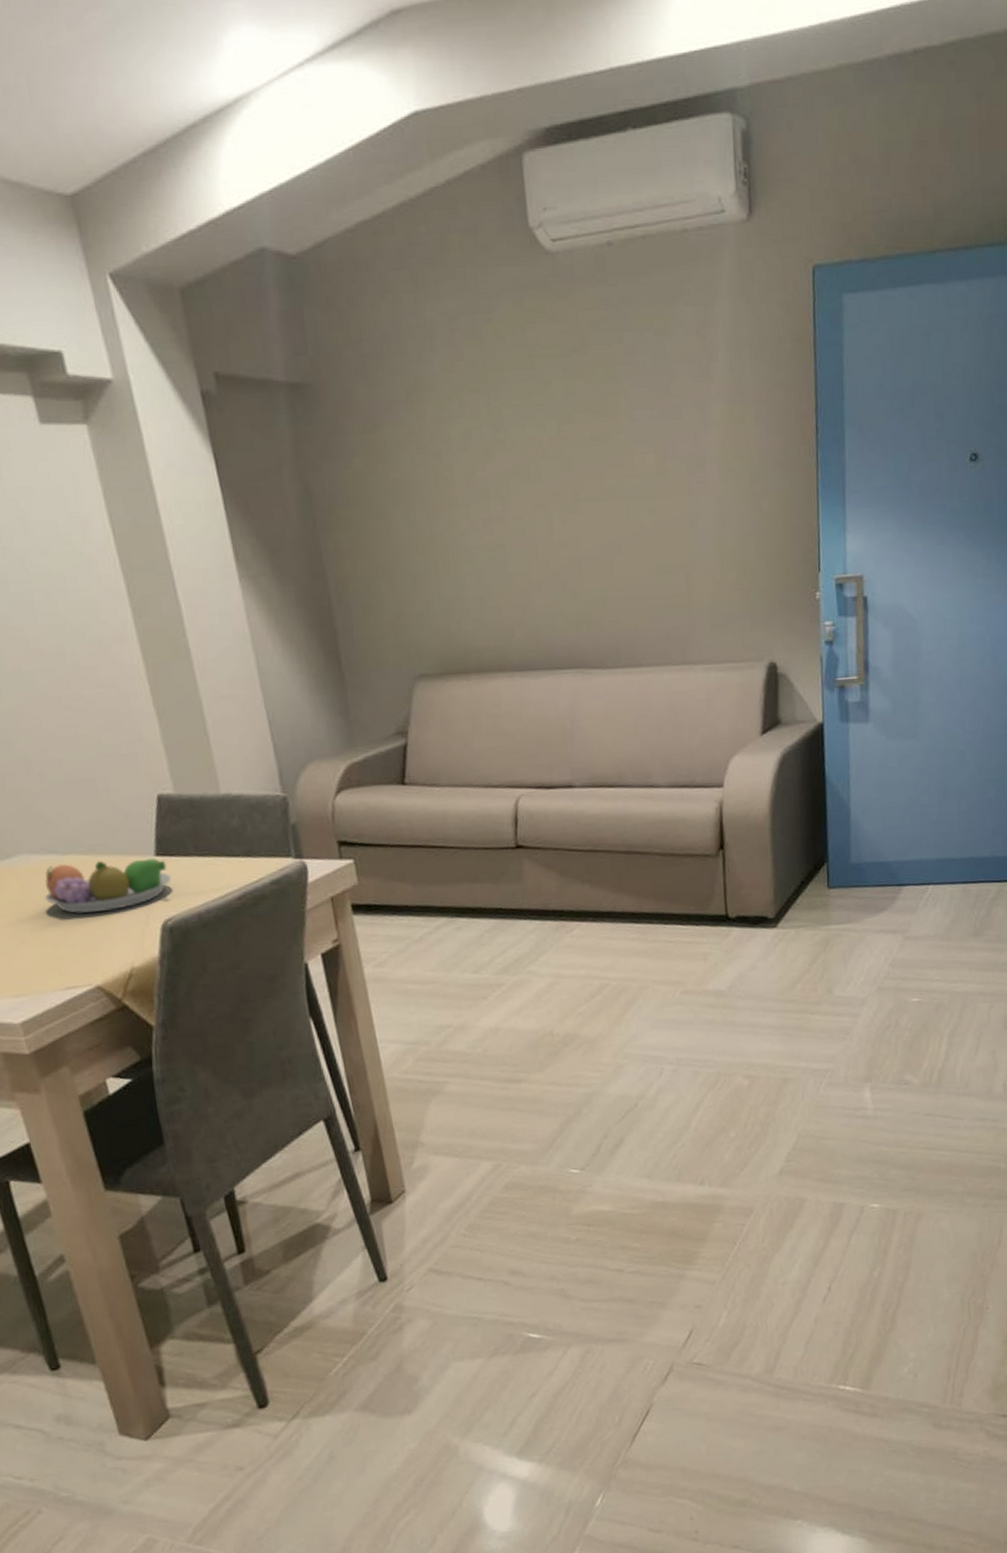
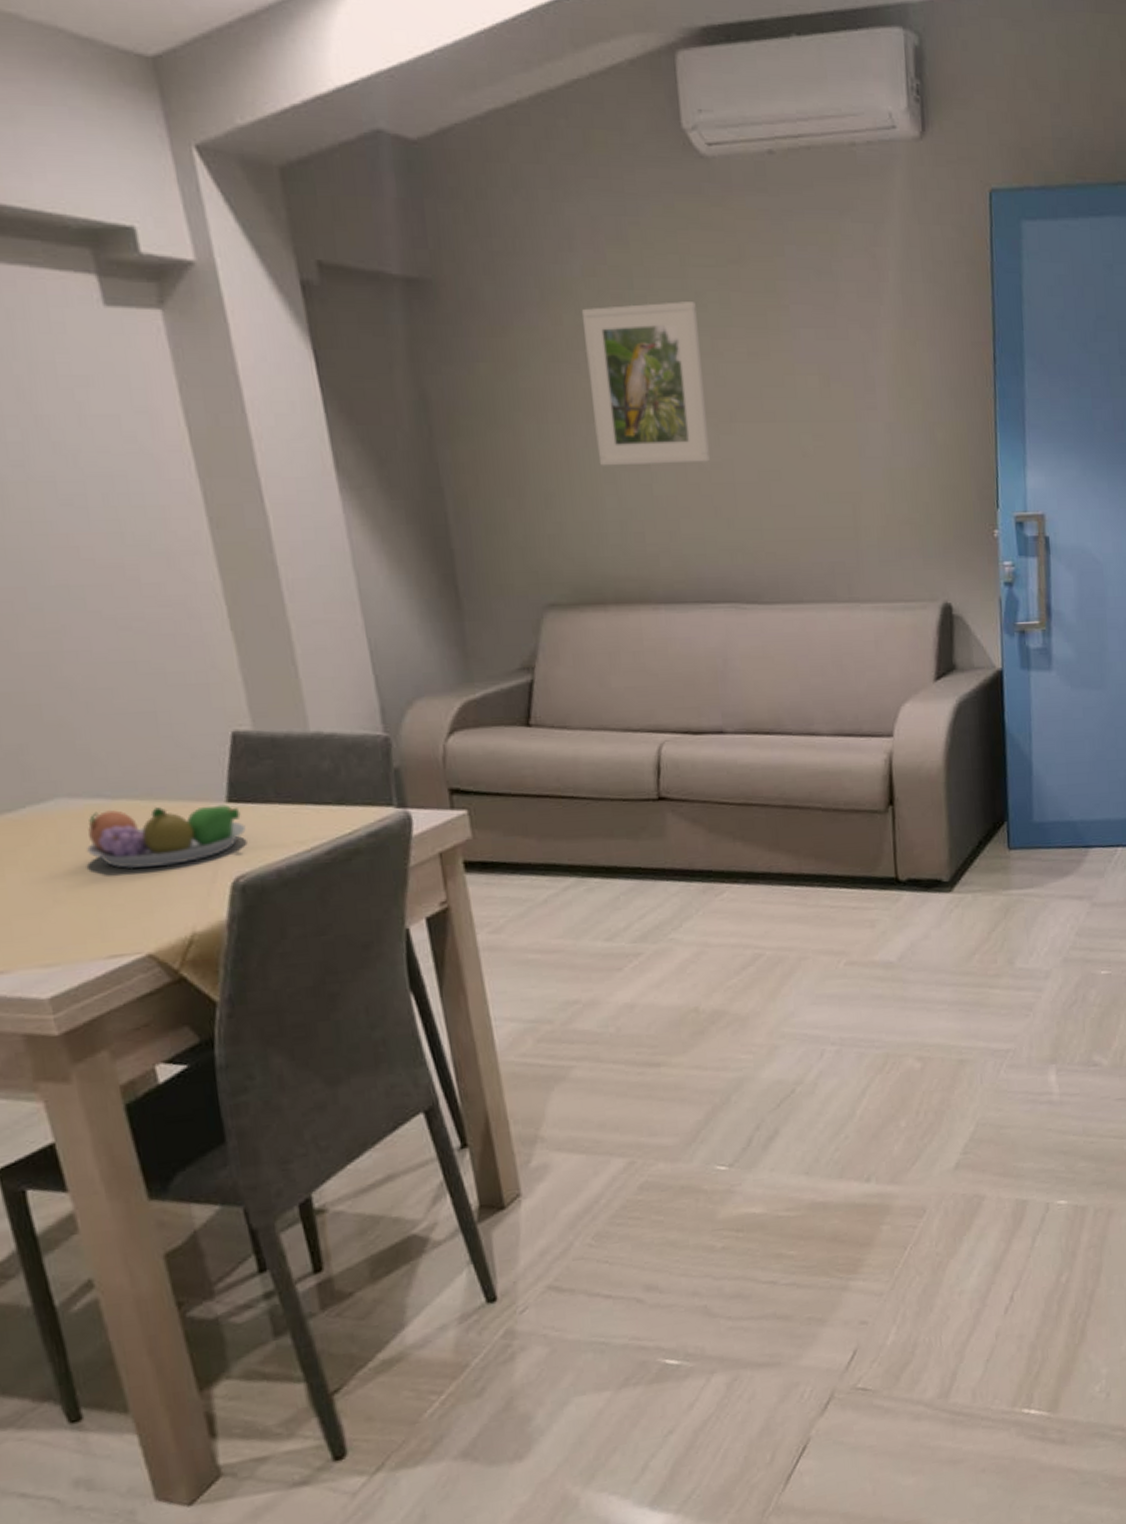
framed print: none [442,391,558,548] -> present [581,301,710,466]

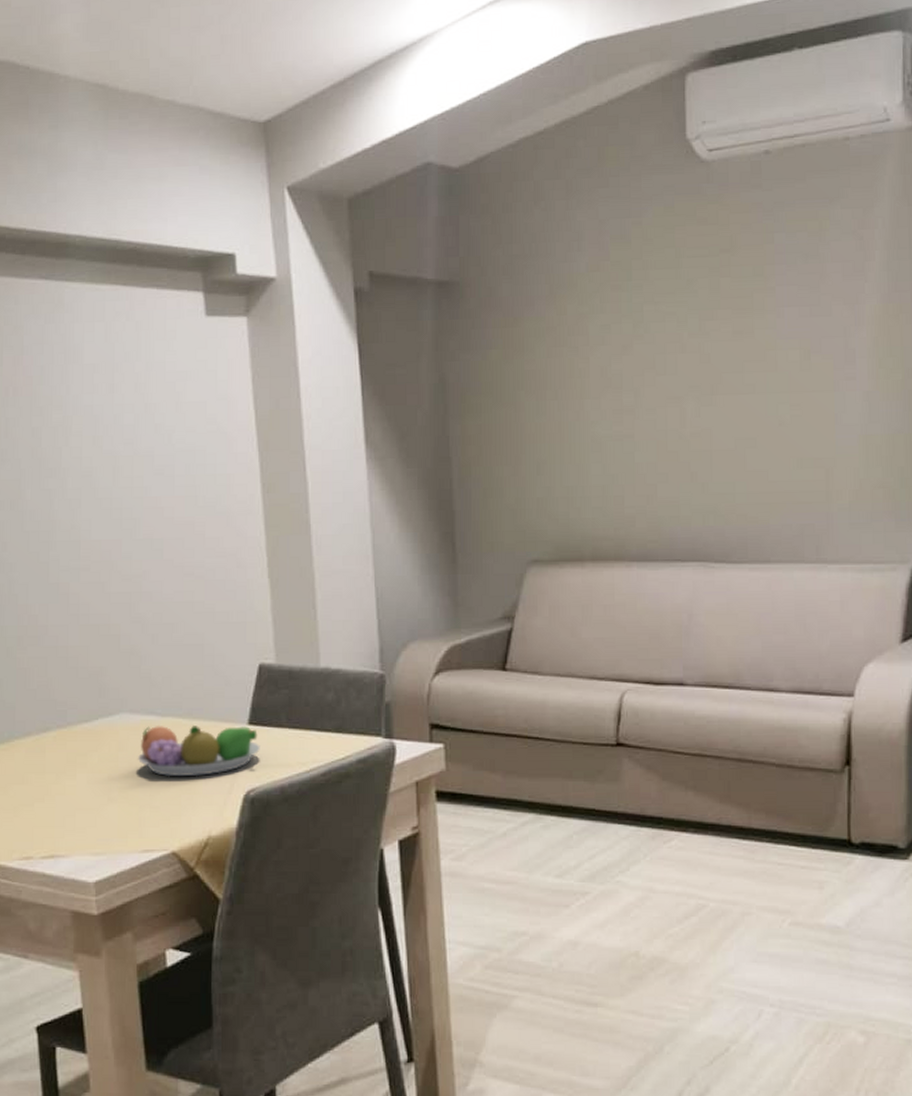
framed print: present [581,301,710,466] -> none [583,288,690,437]

